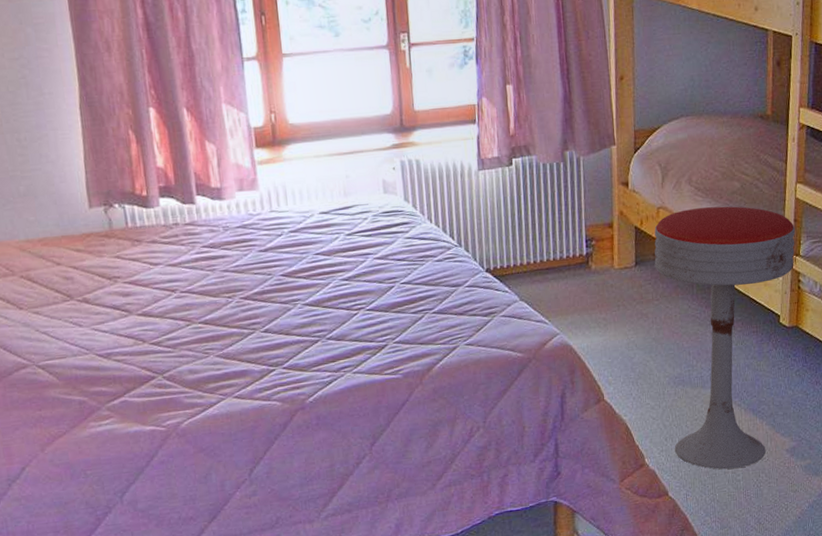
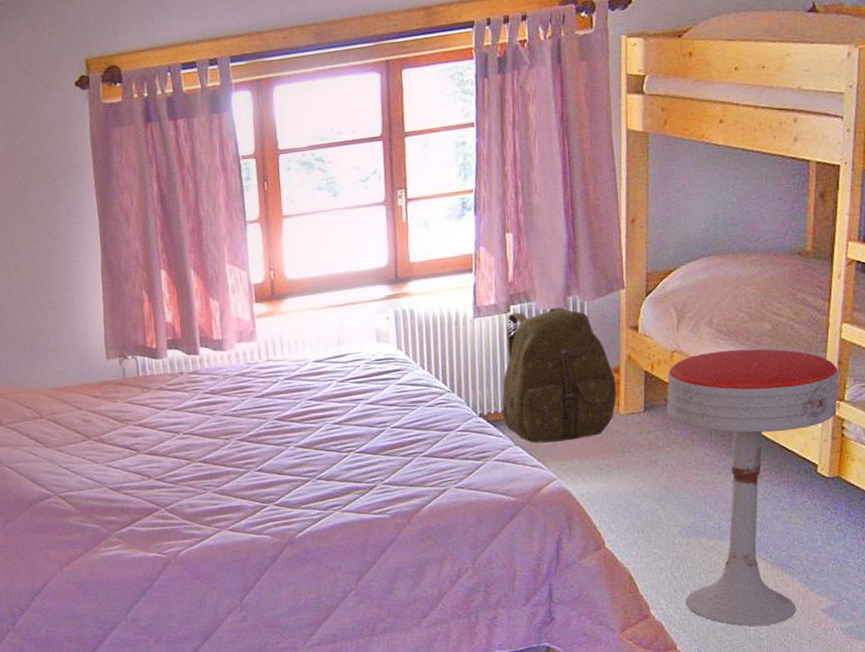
backpack: none [507,161,611,298] -> present [502,306,617,443]

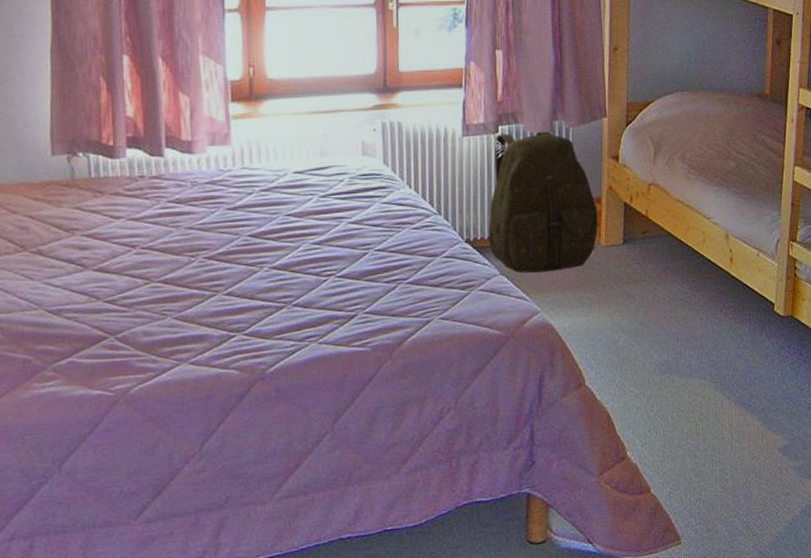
bar stool: present [666,348,840,626] -> none [643,186,793,467]

